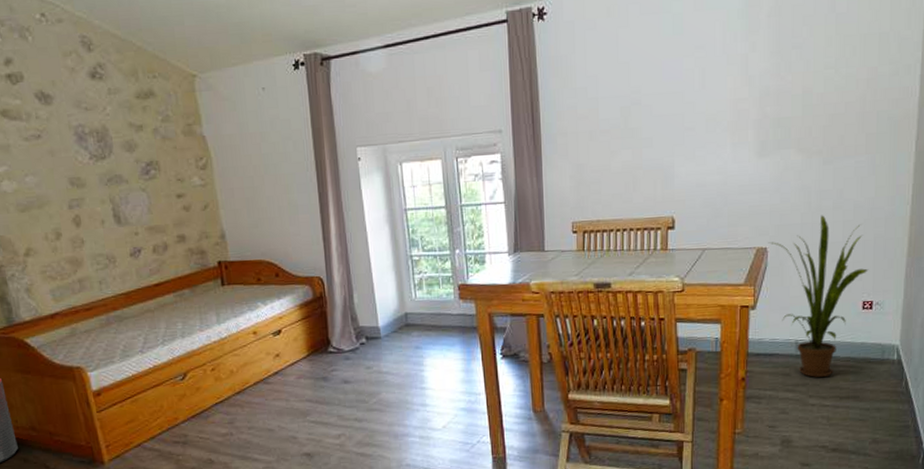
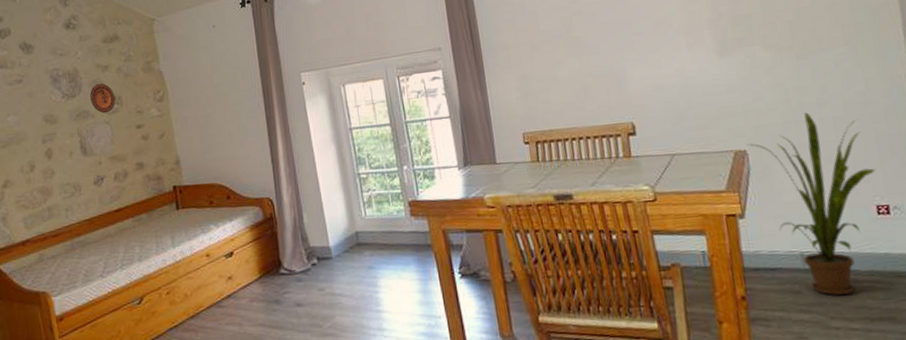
decorative plate: none [122,144,153,179] -> present [90,83,116,114]

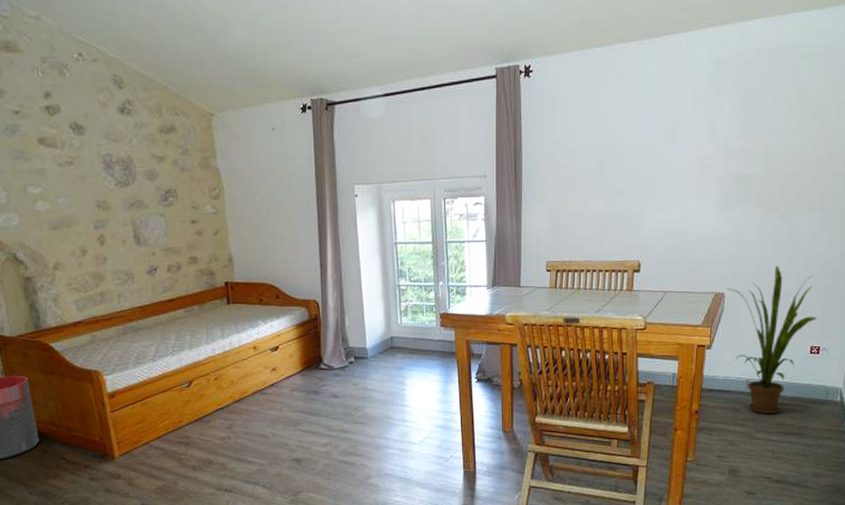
decorative plate: present [90,83,116,114] -> none [144,174,171,205]

